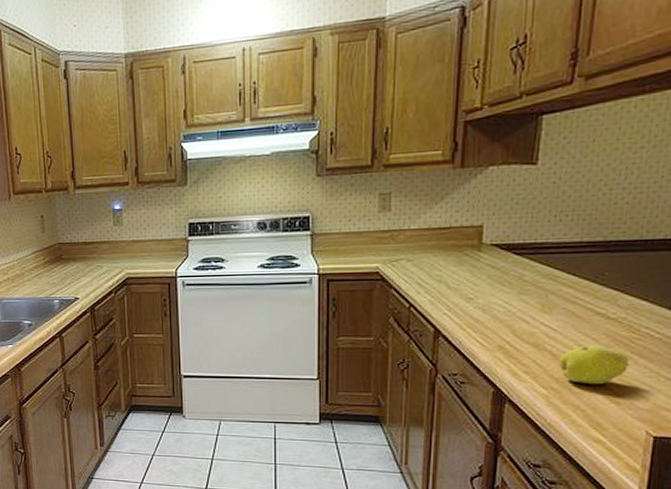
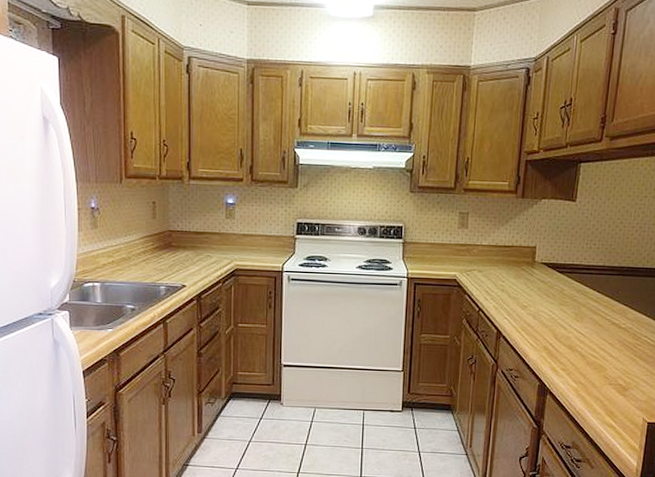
fruit: present [559,344,630,385] -> none [586,348,634,381]

